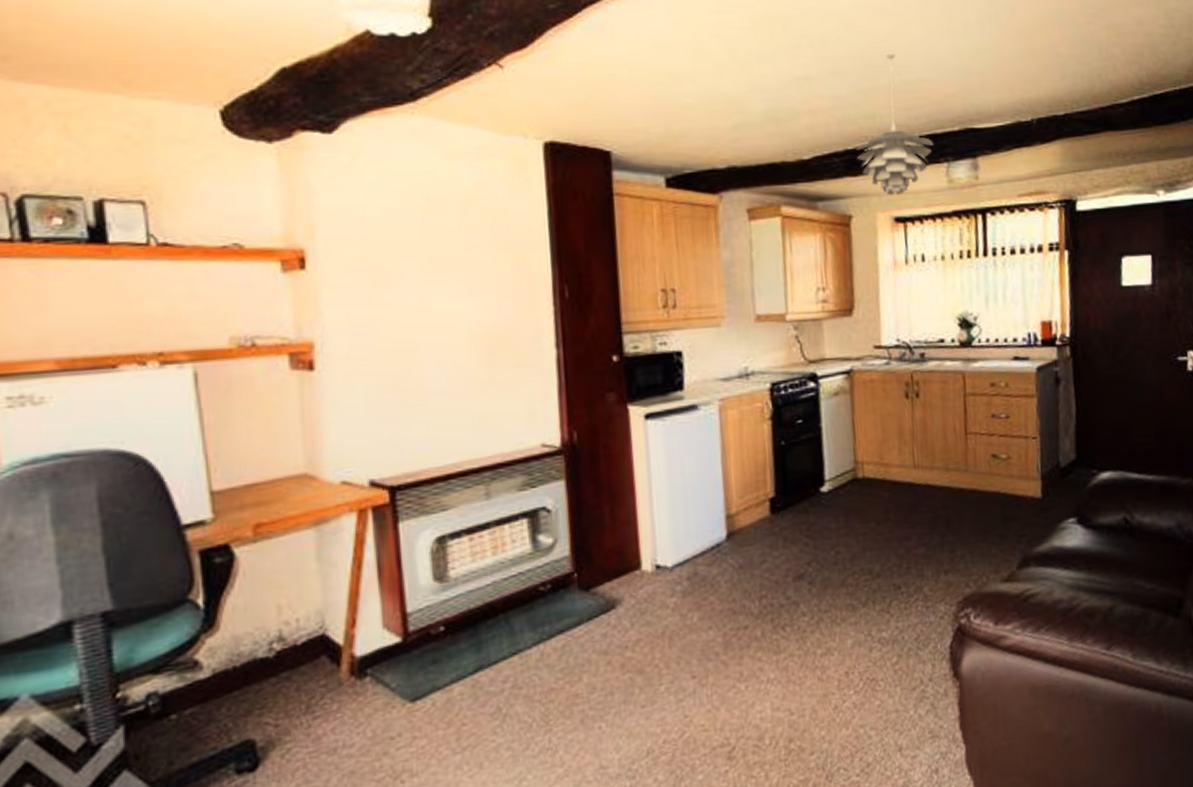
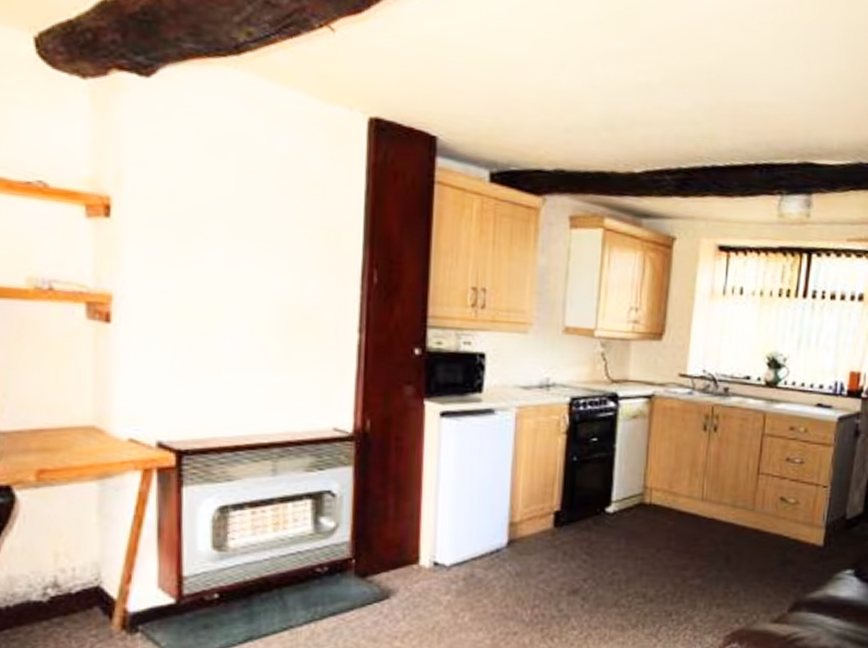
pendant light: present [856,53,934,196] -> none [688,72,770,223]

